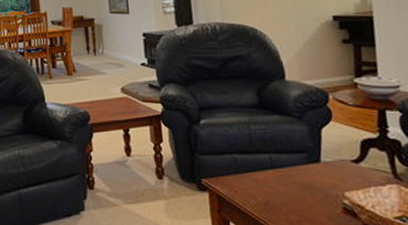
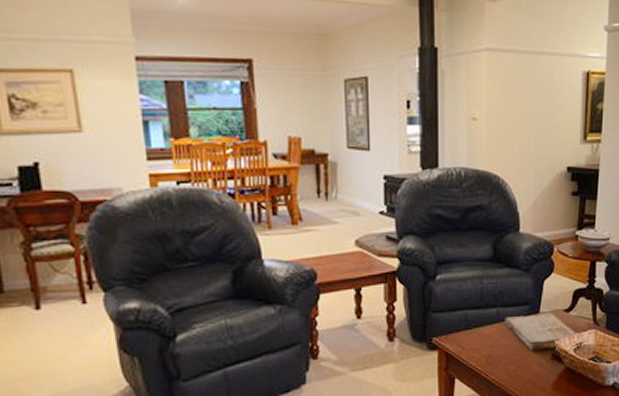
book: none [280,163,384,202] -> present [505,313,583,351]

